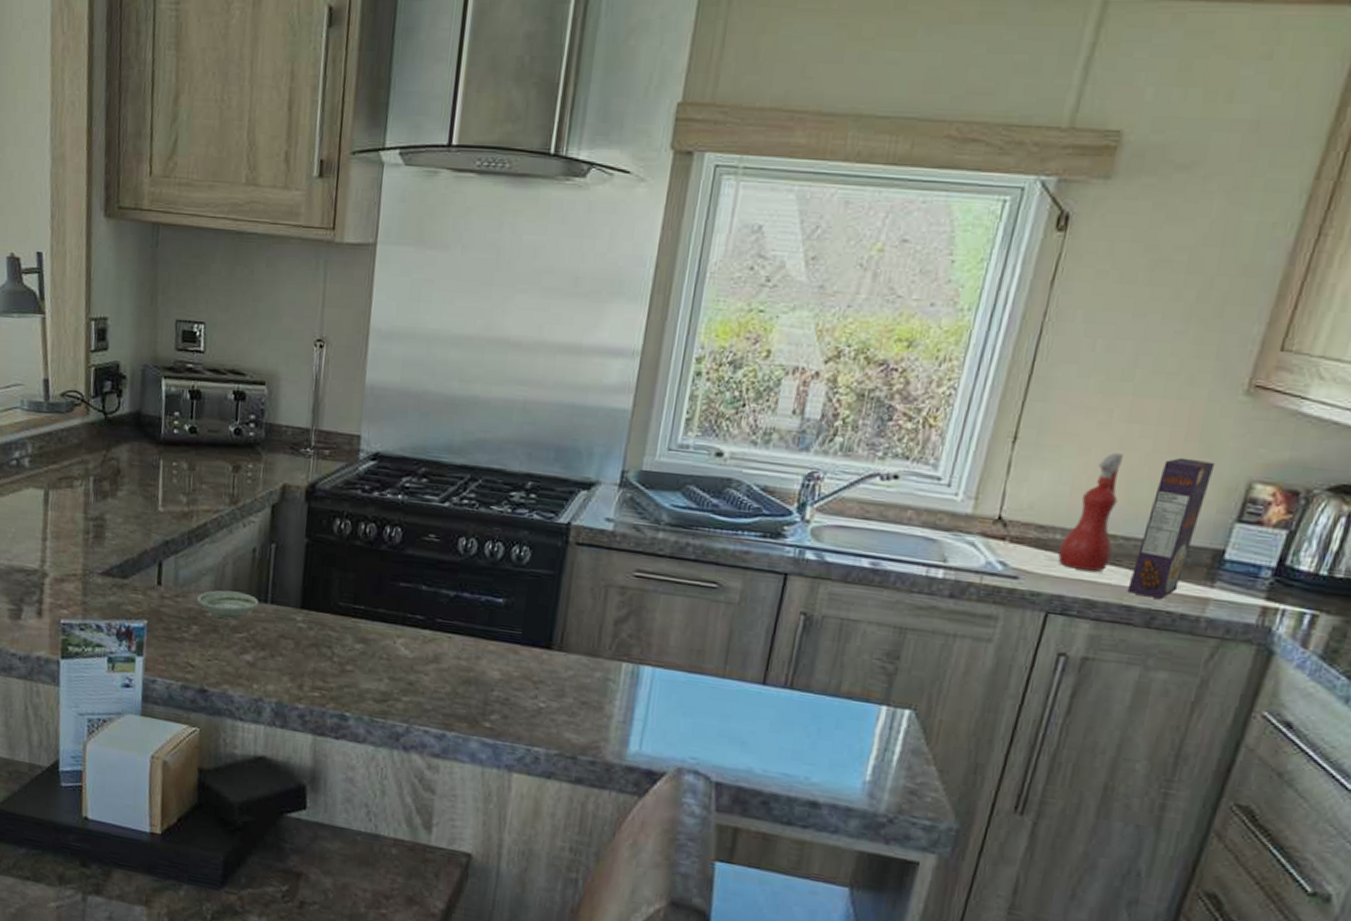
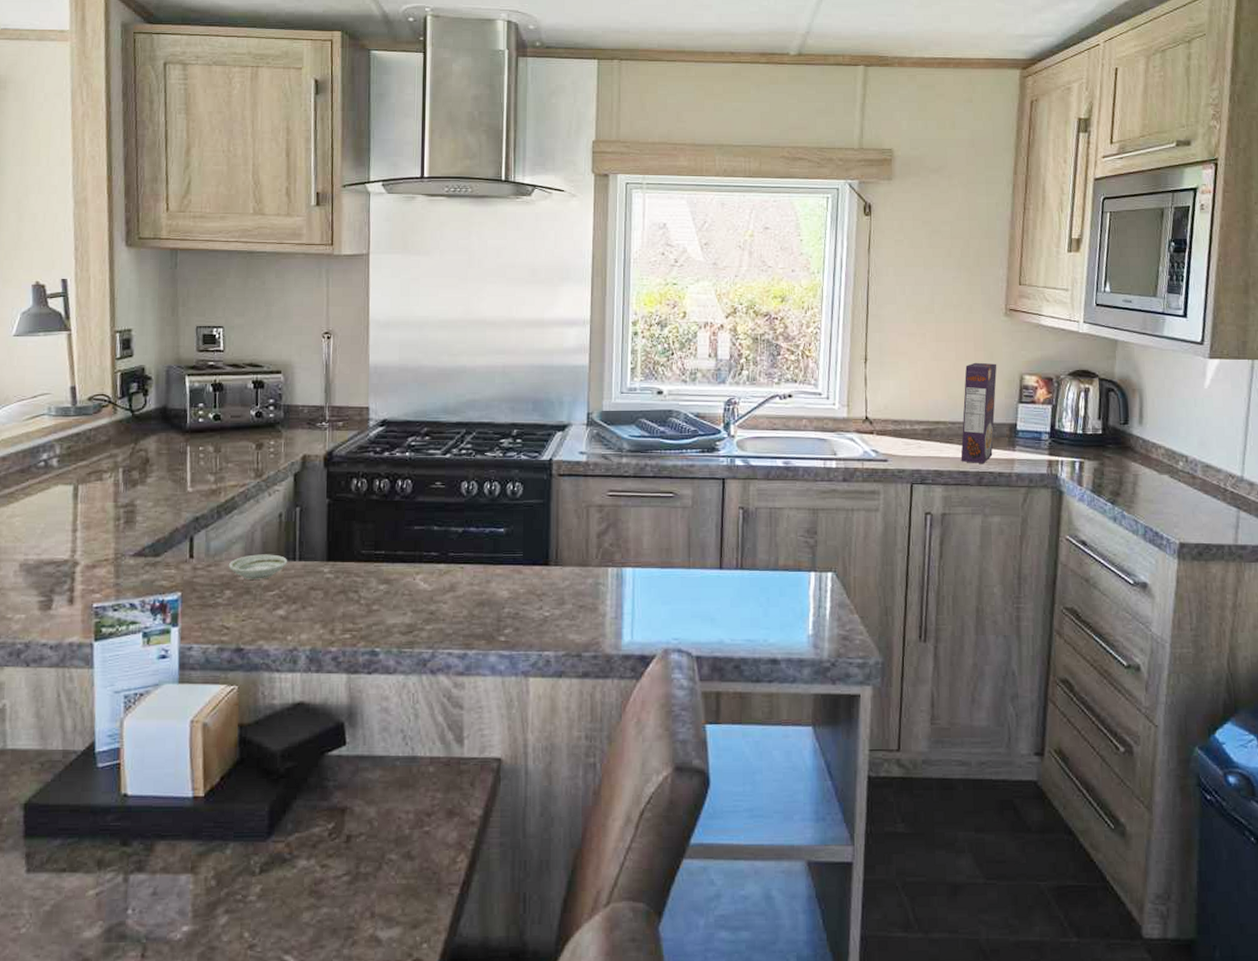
spray bottle: present [1057,453,1123,572] -> none [910,364,946,449]

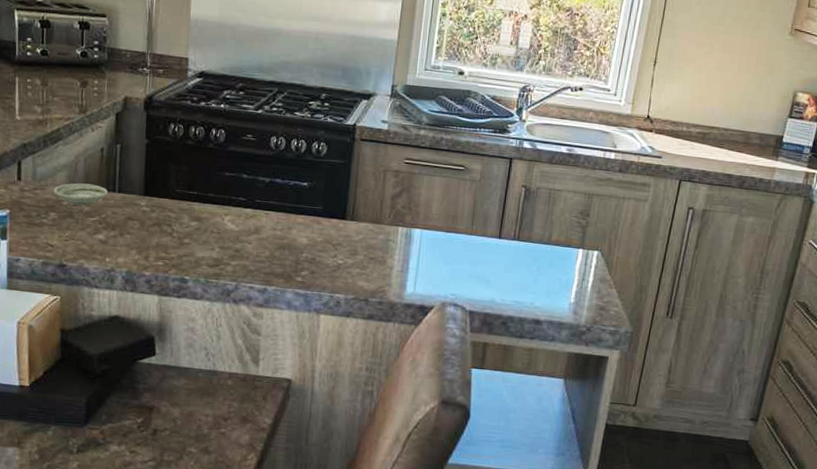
cereal box: present [961,362,997,464] -> none [727,76,775,170]

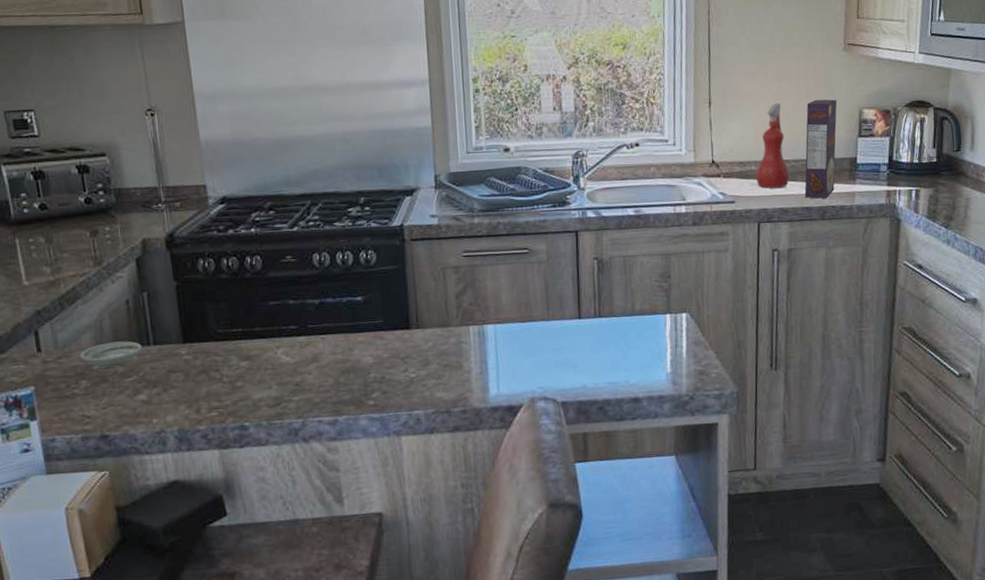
spray bottle: none [685,73,721,152] -> present [756,103,790,188]
cereal box: none [727,76,775,170] -> present [804,99,837,199]

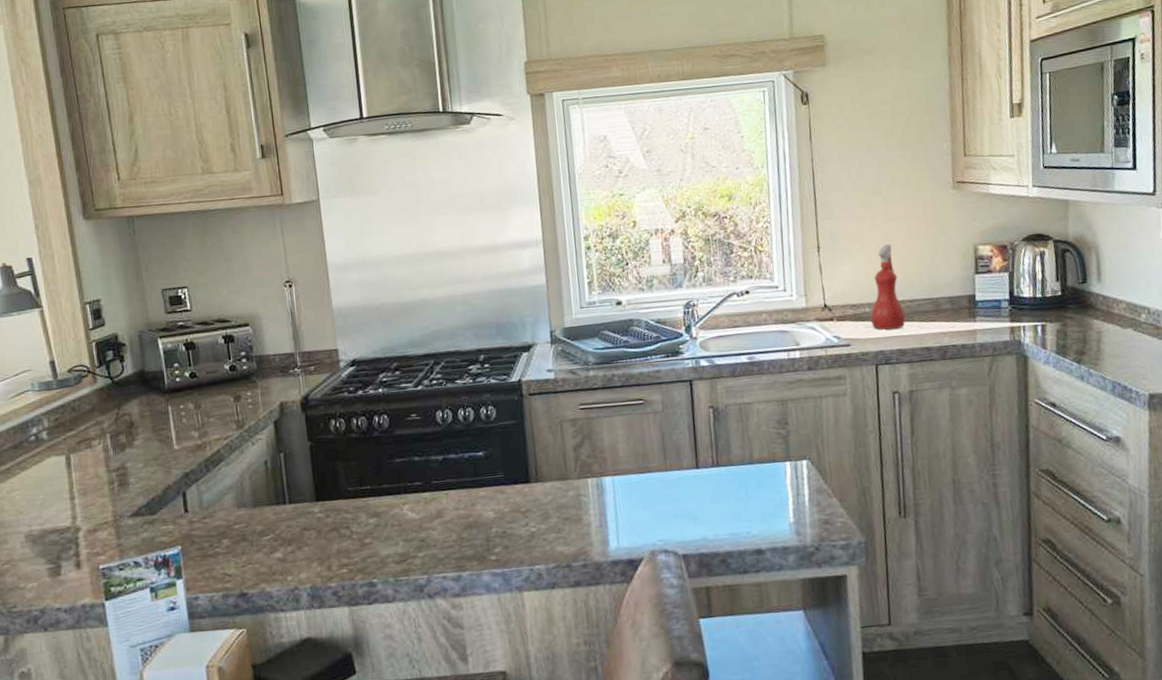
saucer: present [79,341,143,368] -> none [222,500,279,527]
cereal box: present [804,99,837,199] -> none [918,237,954,338]

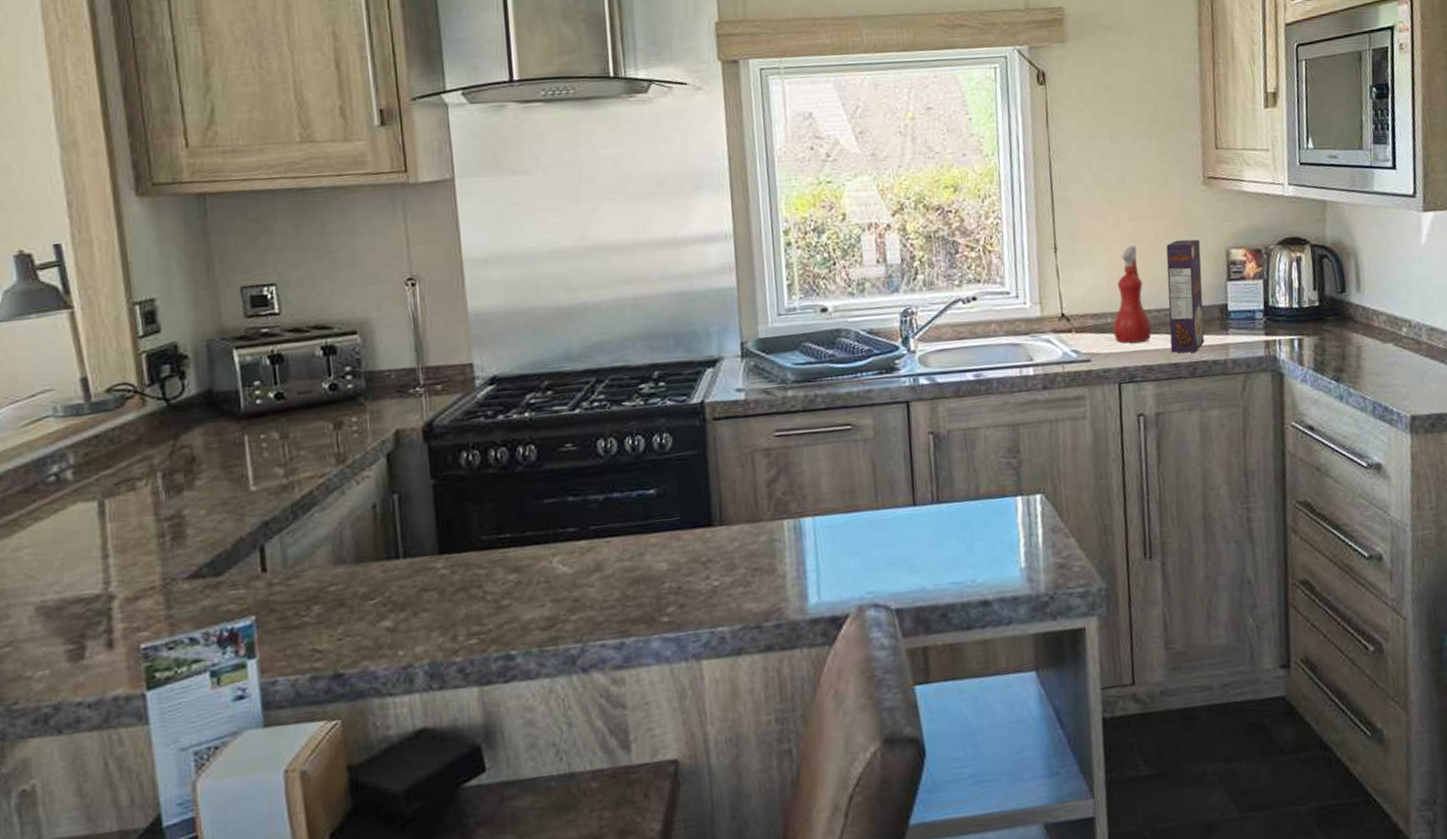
cereal box: none [918,237,954,338] -> present [1166,239,1205,353]

